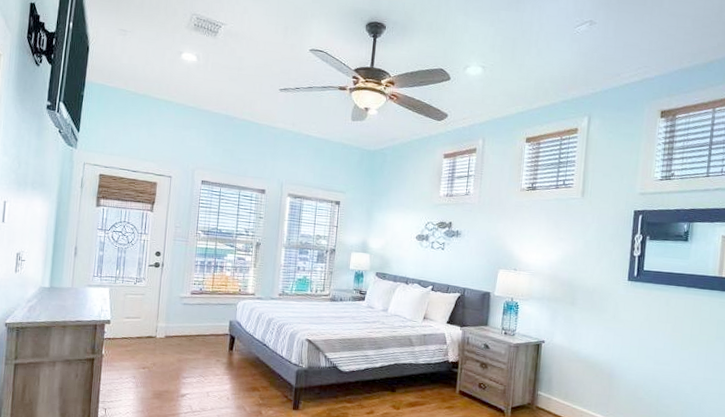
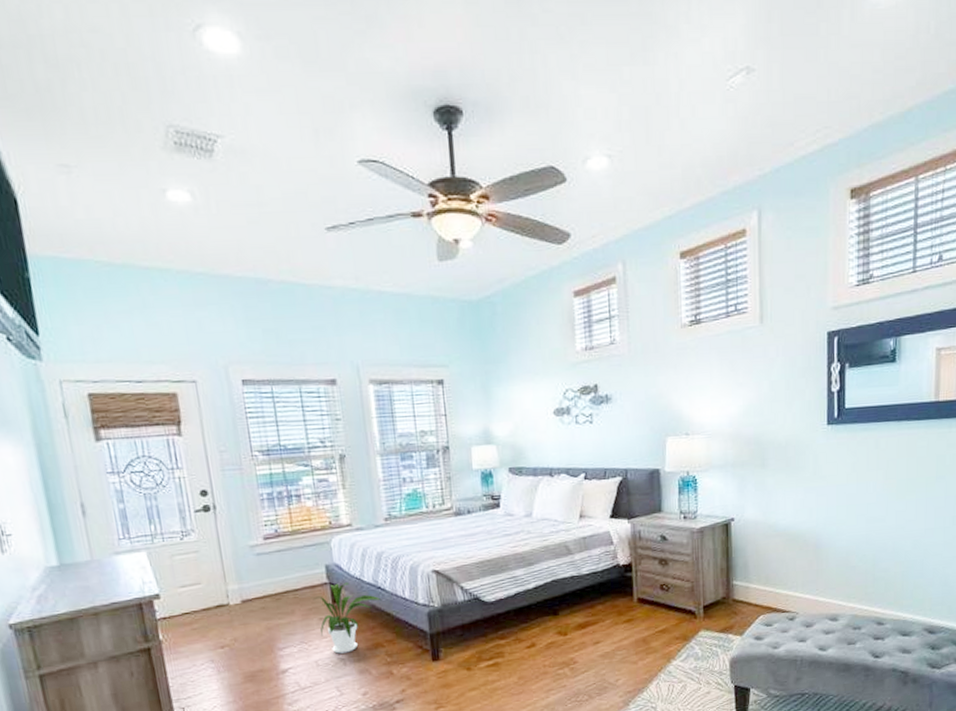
house plant: none [215,336,265,390] -> present [314,582,382,654]

